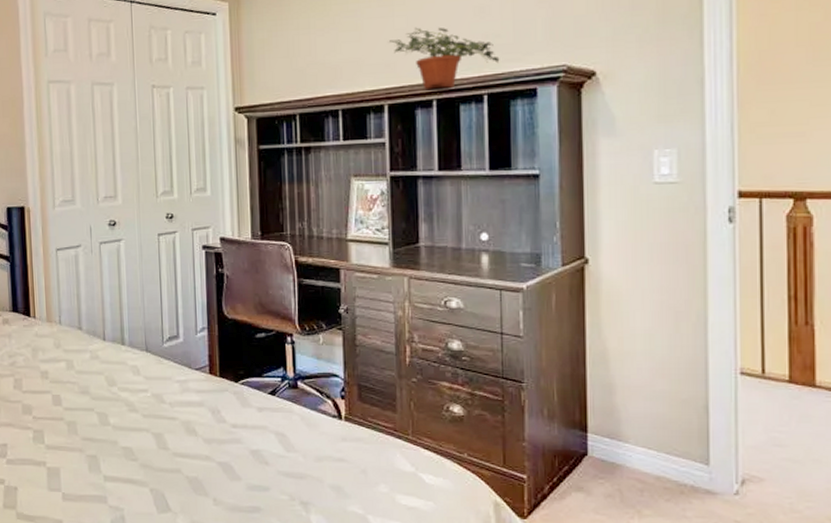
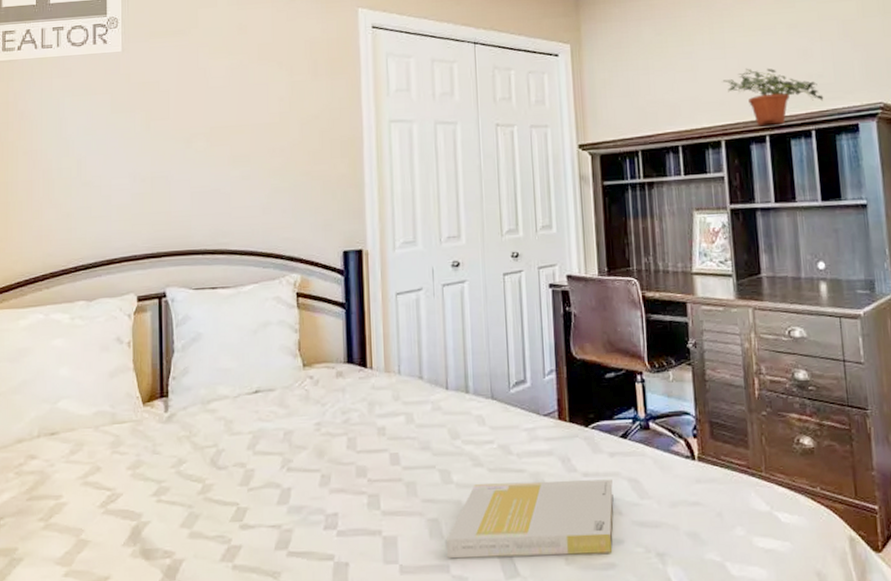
book: none [104,428,261,498] -> present [447,479,614,559]

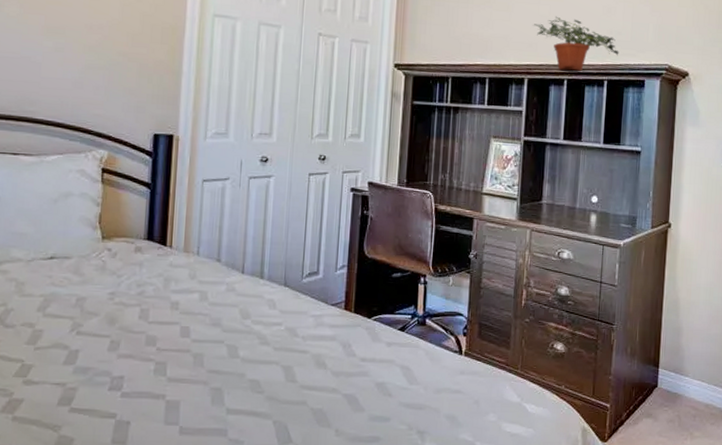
book: present [447,479,614,559] -> none [227,361,387,428]

